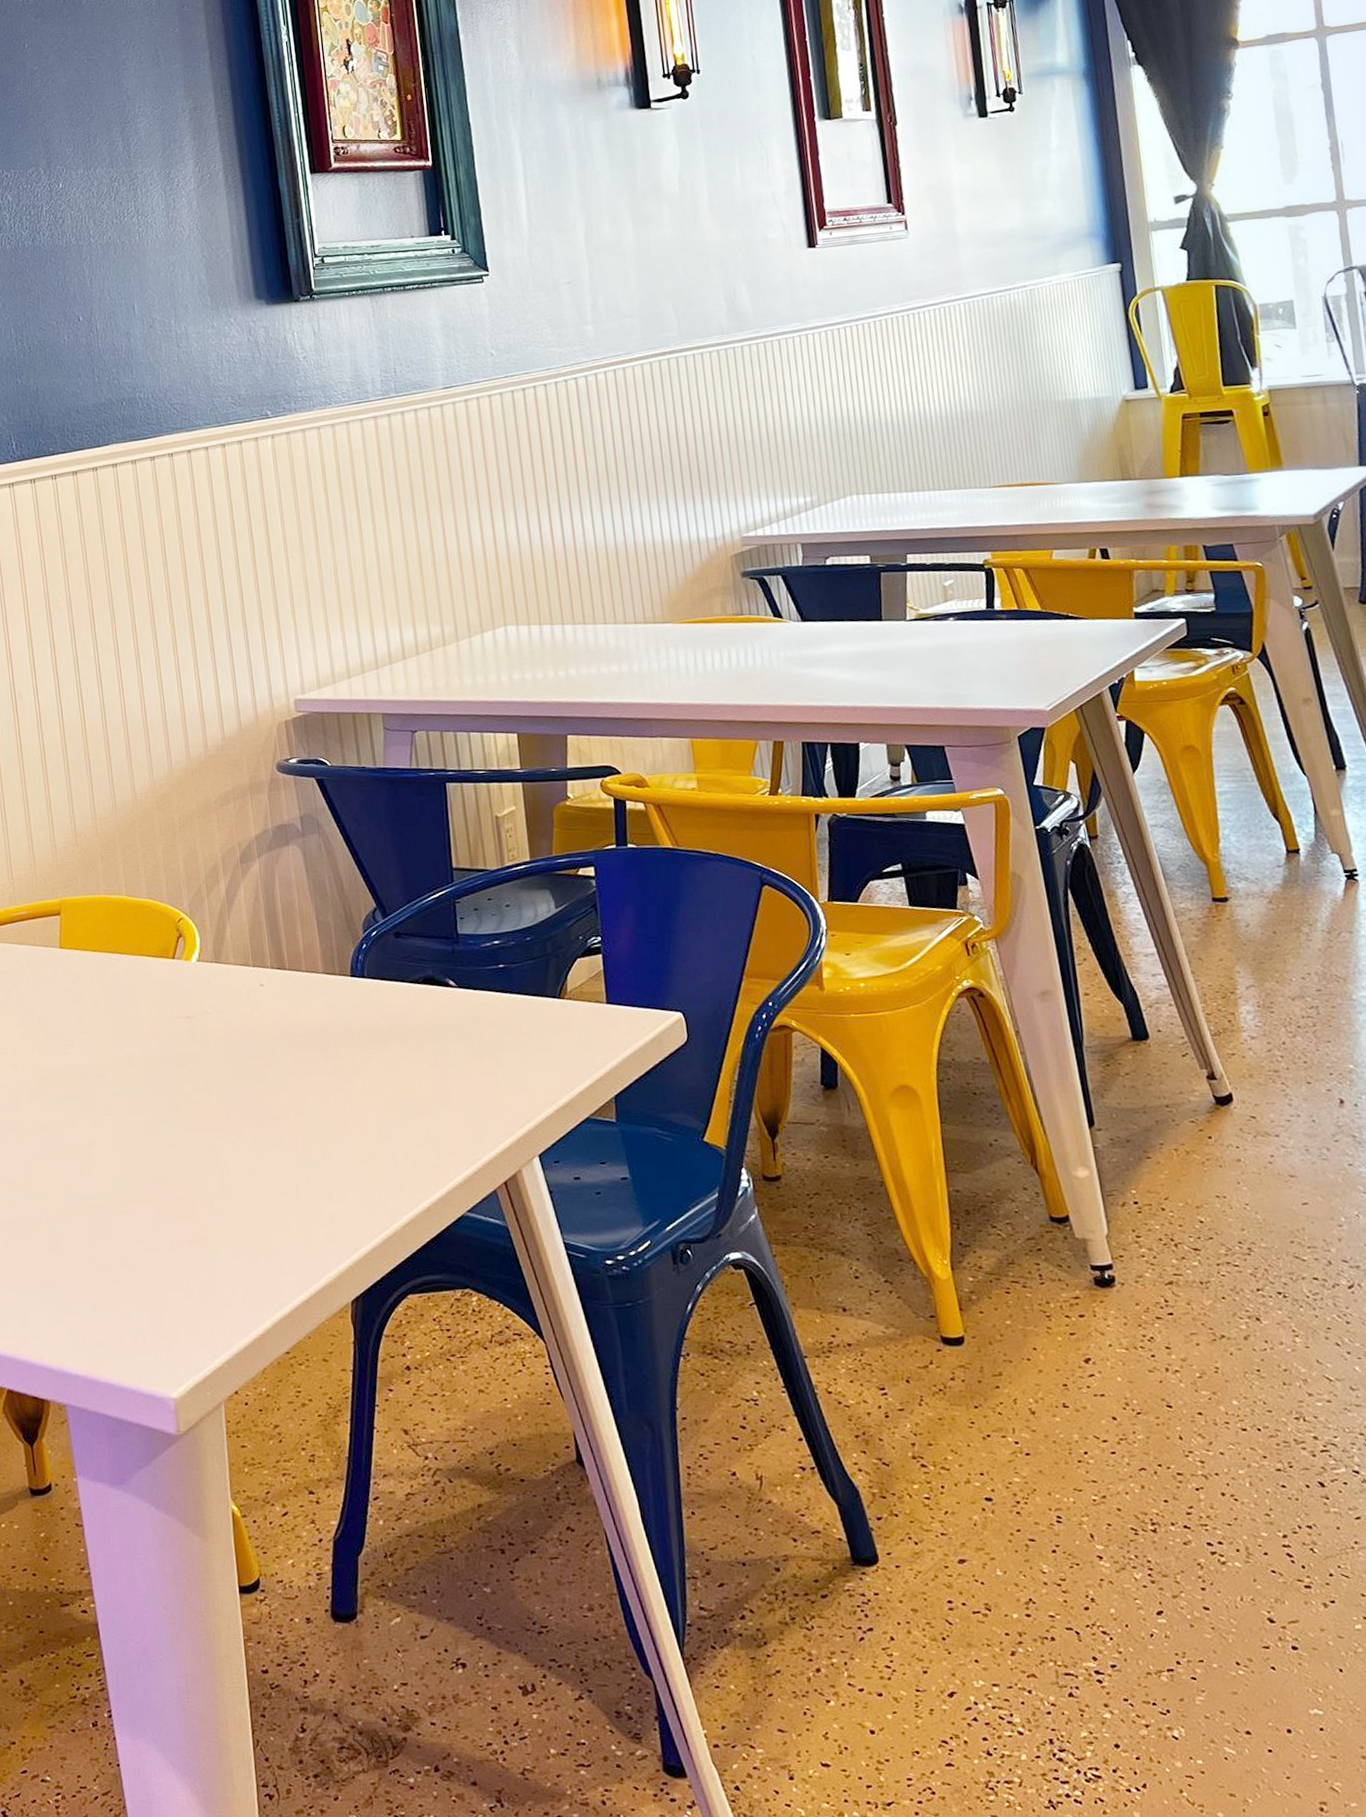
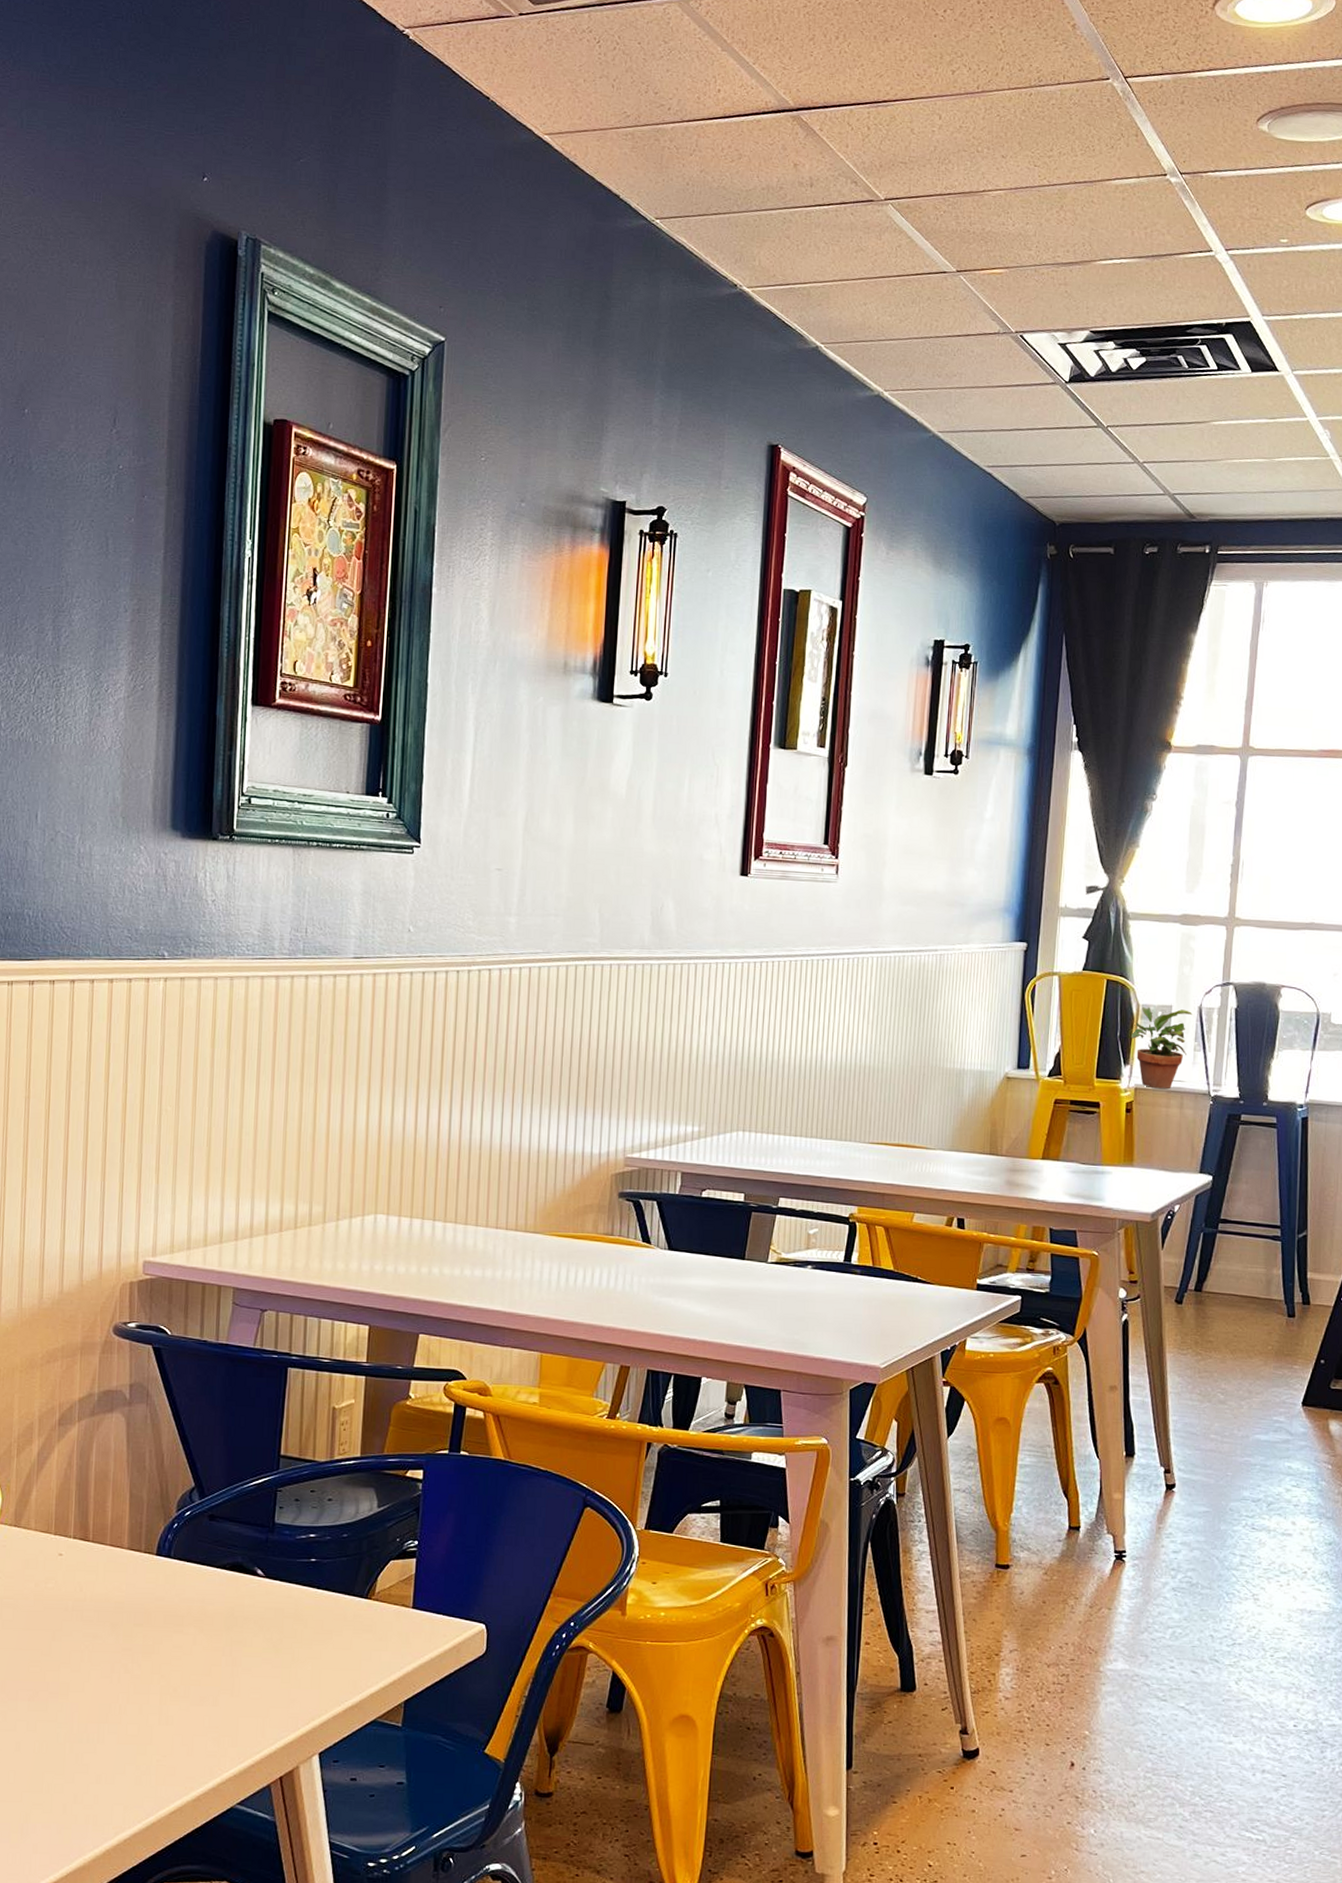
potted plant: none [1251,302,1319,387] -> present [1129,1007,1192,1089]

